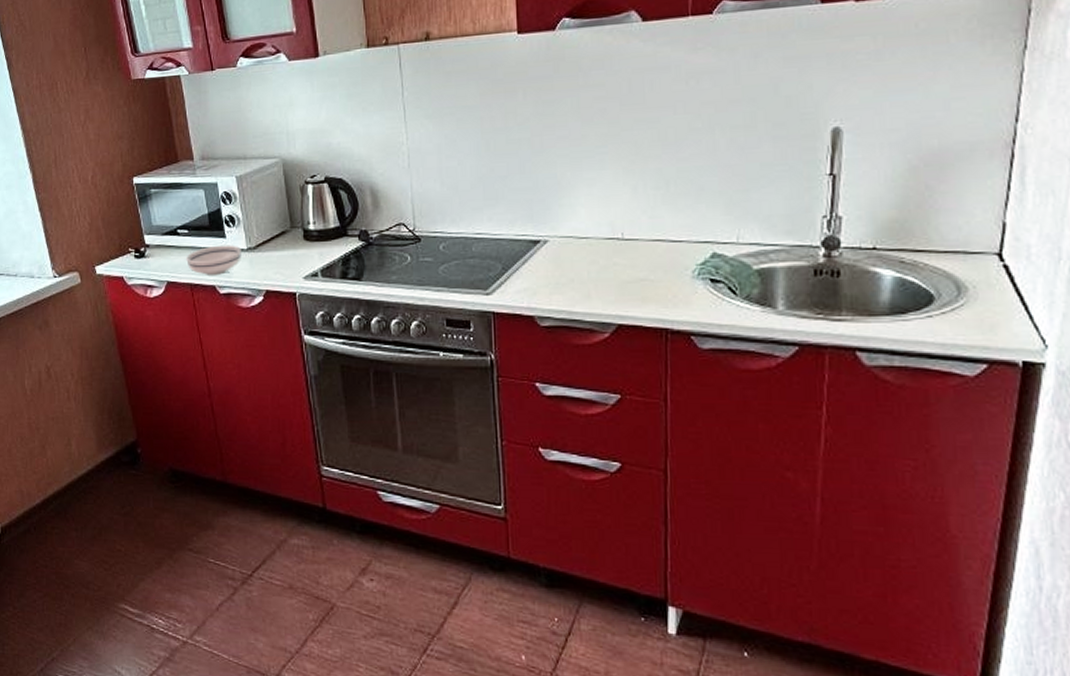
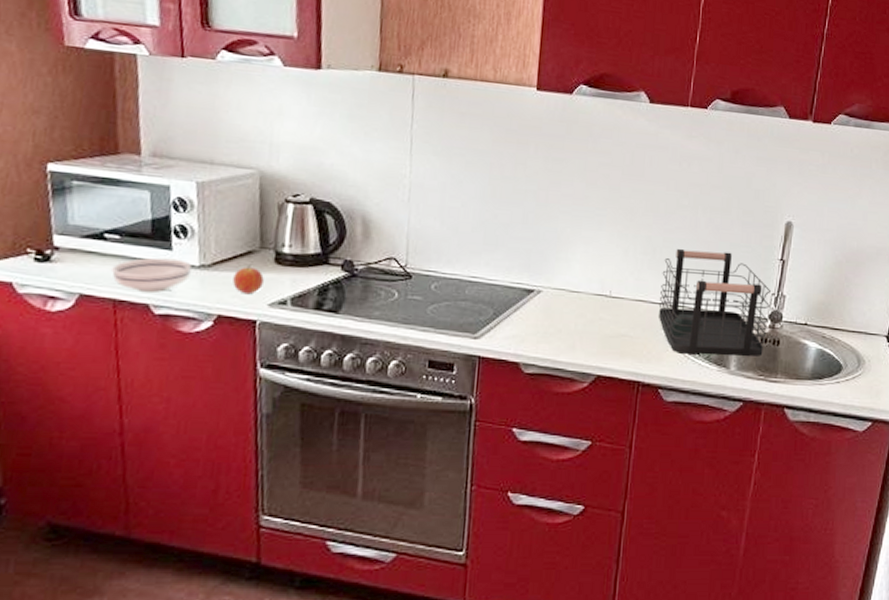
fruit: none [274,243,297,270] -> present [233,264,264,295]
dish rack: none [679,174,821,295] -> present [658,248,770,357]

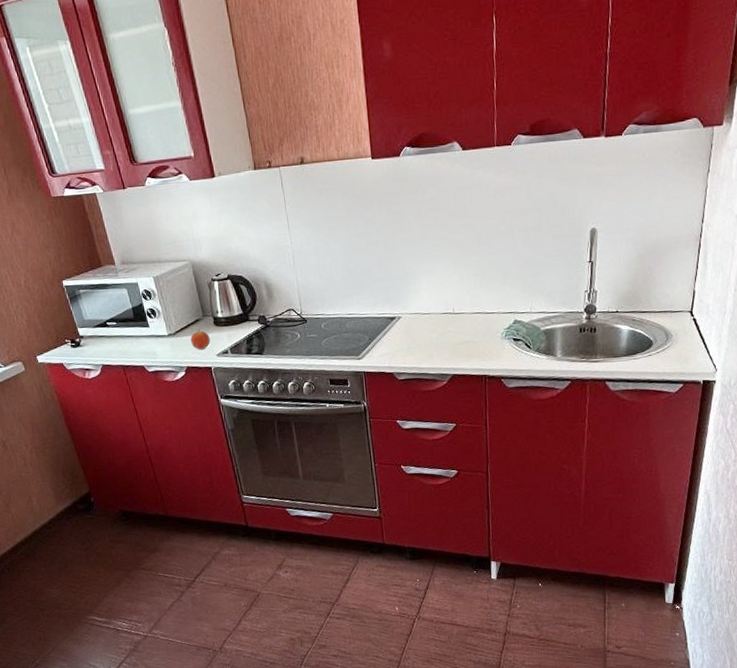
bowl: present [112,257,192,294] -> none [117,332,164,359]
dish rack: present [658,248,770,357] -> none [492,262,584,350]

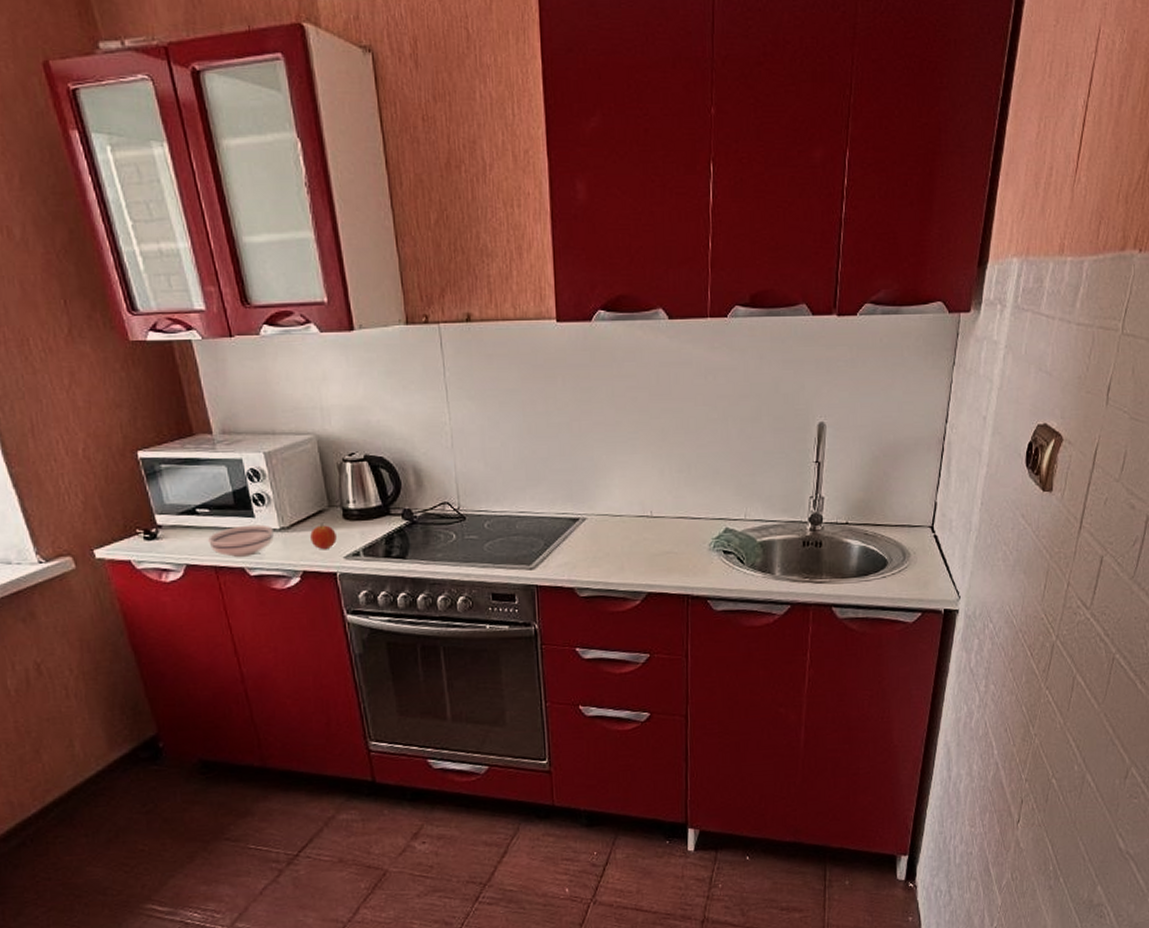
bowl: none [117,332,164,359] -> present [208,524,274,558]

